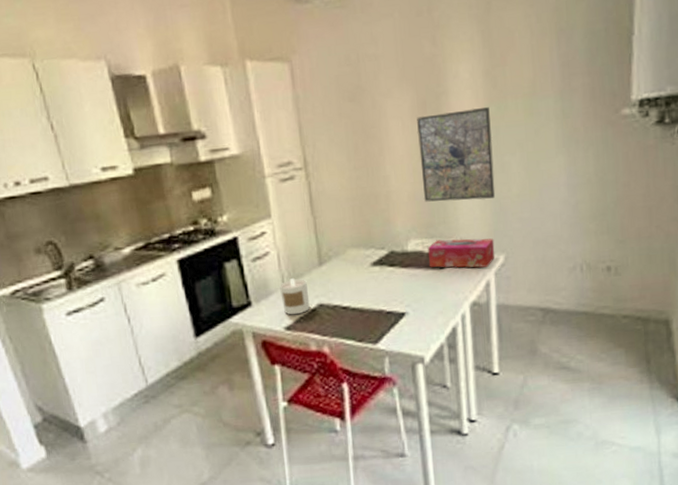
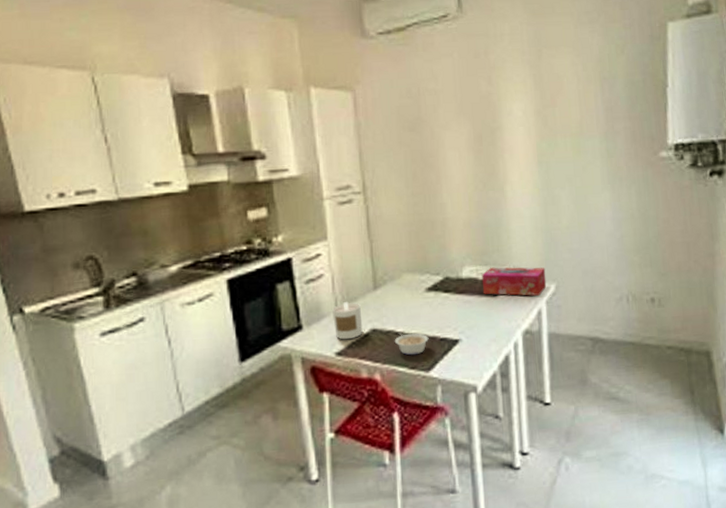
legume: none [341,306,375,329] -> present [394,331,429,356]
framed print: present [417,106,496,202] -> none [473,143,547,230]

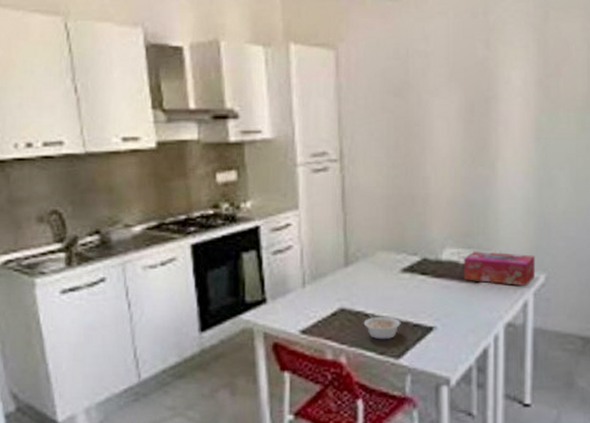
candle: present [332,302,363,340] -> none [299,277,331,318]

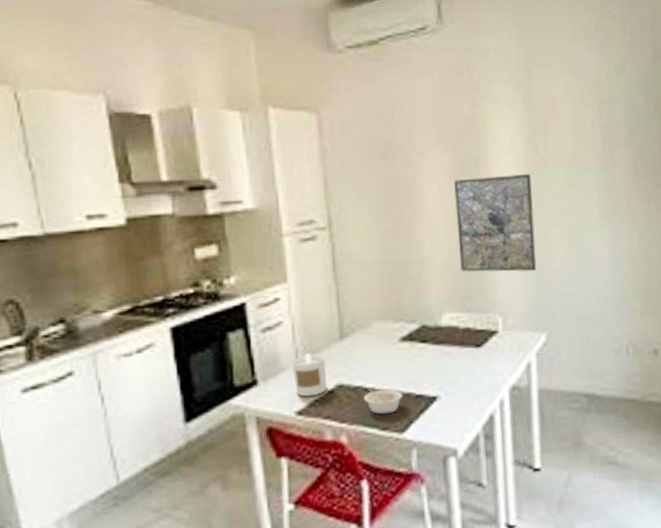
candle: none [299,277,331,318] -> present [292,353,327,397]
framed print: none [463,116,540,214] -> present [454,173,537,272]
tissue box: present [463,251,536,286] -> none [463,313,537,347]

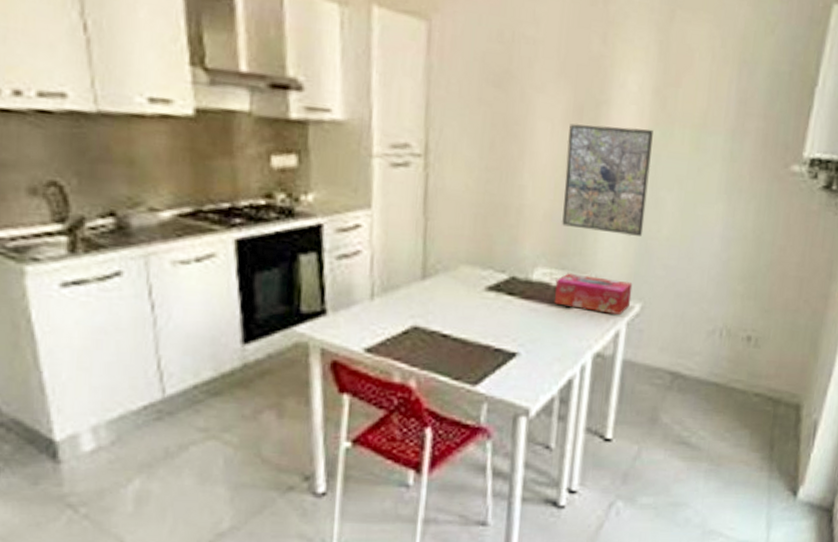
candle: present [292,353,327,397] -> none [366,289,403,335]
legume: present [363,387,403,415] -> none [438,334,481,364]
tissue box: none [463,313,537,347] -> present [554,273,633,315]

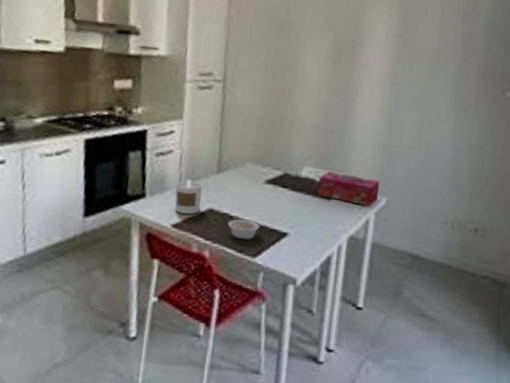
candle: none [366,289,403,335] -> present [174,179,202,215]
legume: none [438,334,481,364] -> present [227,215,260,240]
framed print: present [562,123,653,237] -> none [325,59,396,145]

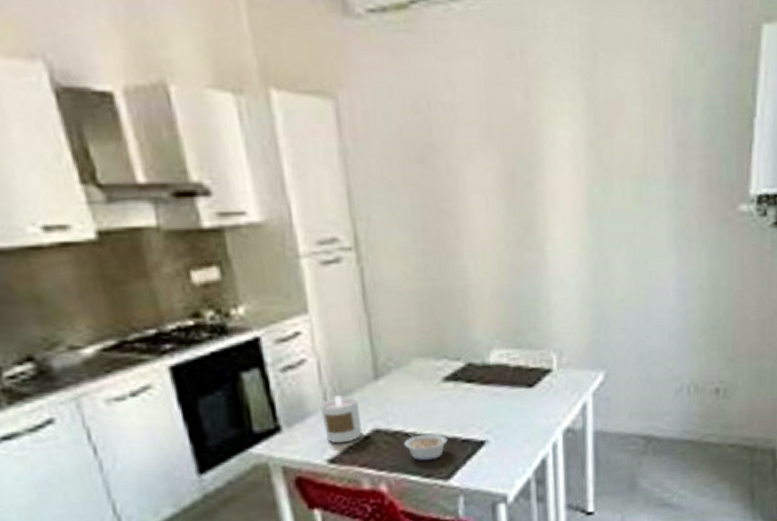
tissue box: present [317,172,380,206] -> none [514,350,594,387]

